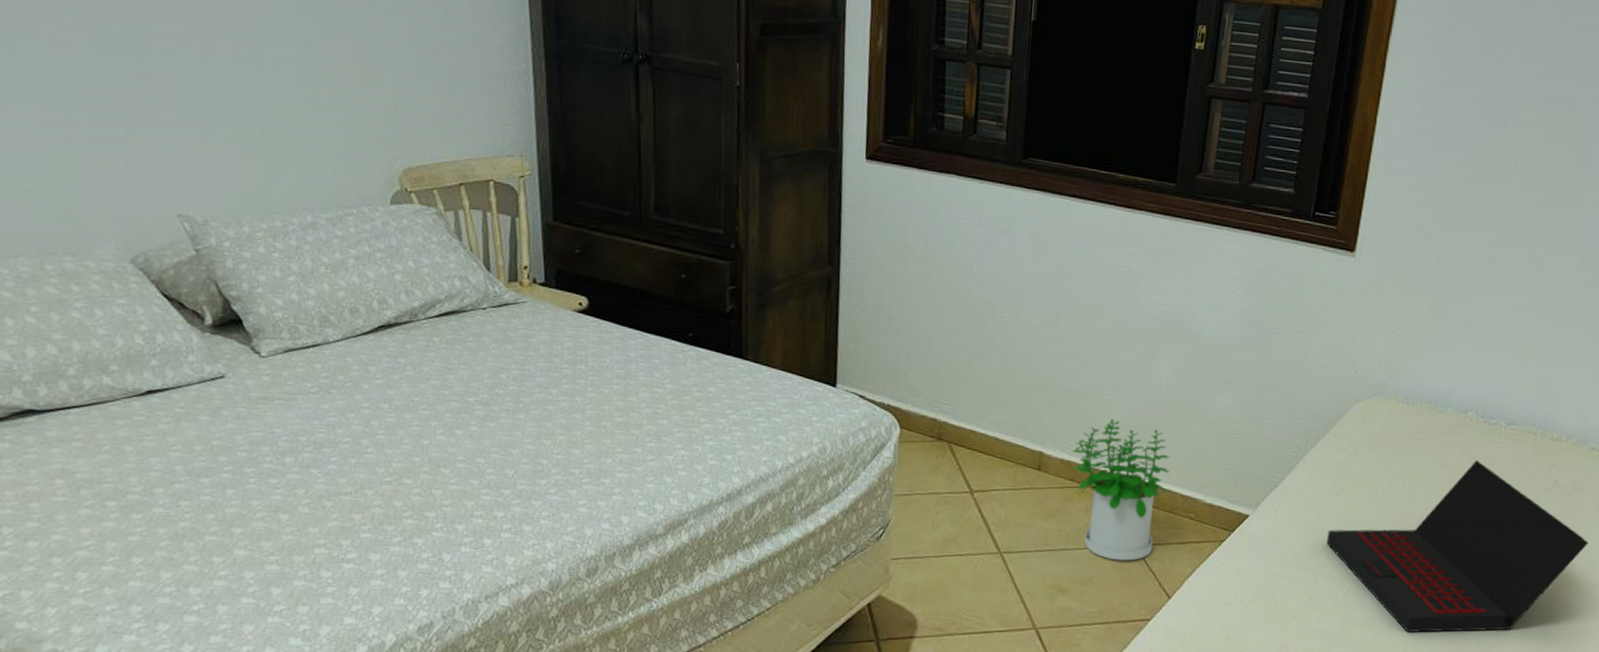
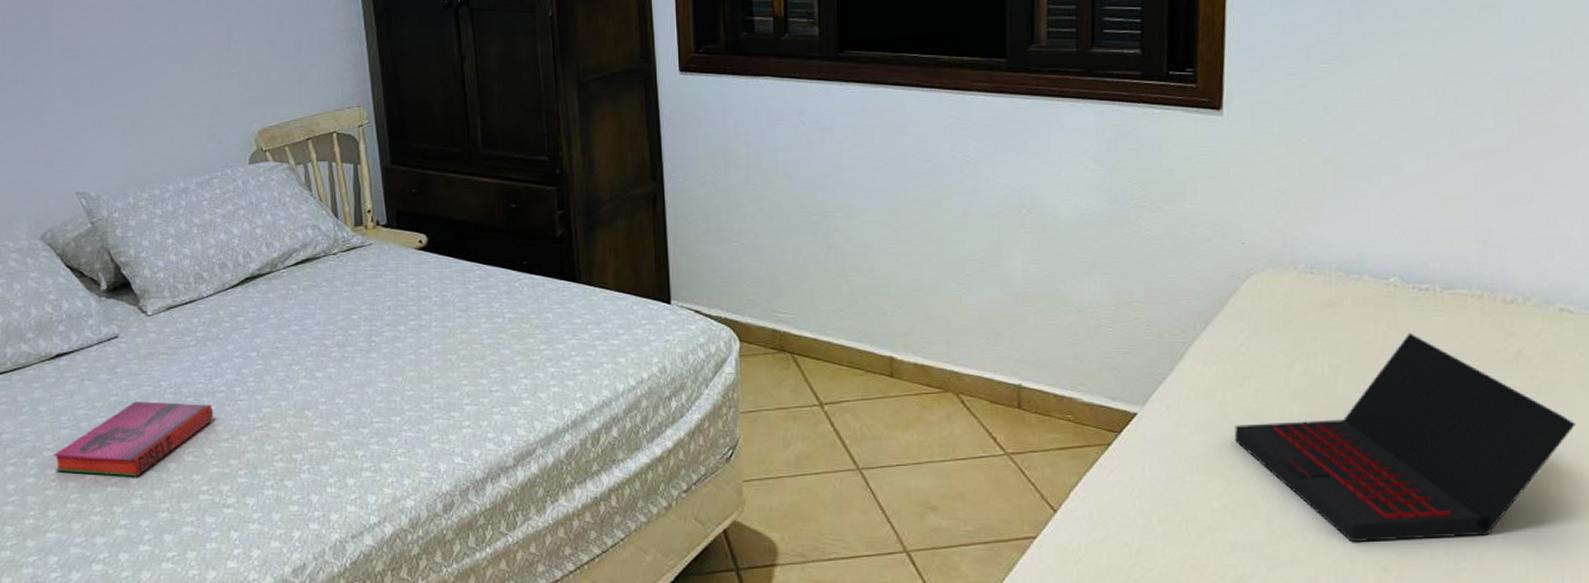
hardback book: none [139,447,336,527] -> present [53,401,214,477]
potted plant: present [1071,418,1170,561] -> none [926,315,1038,472]

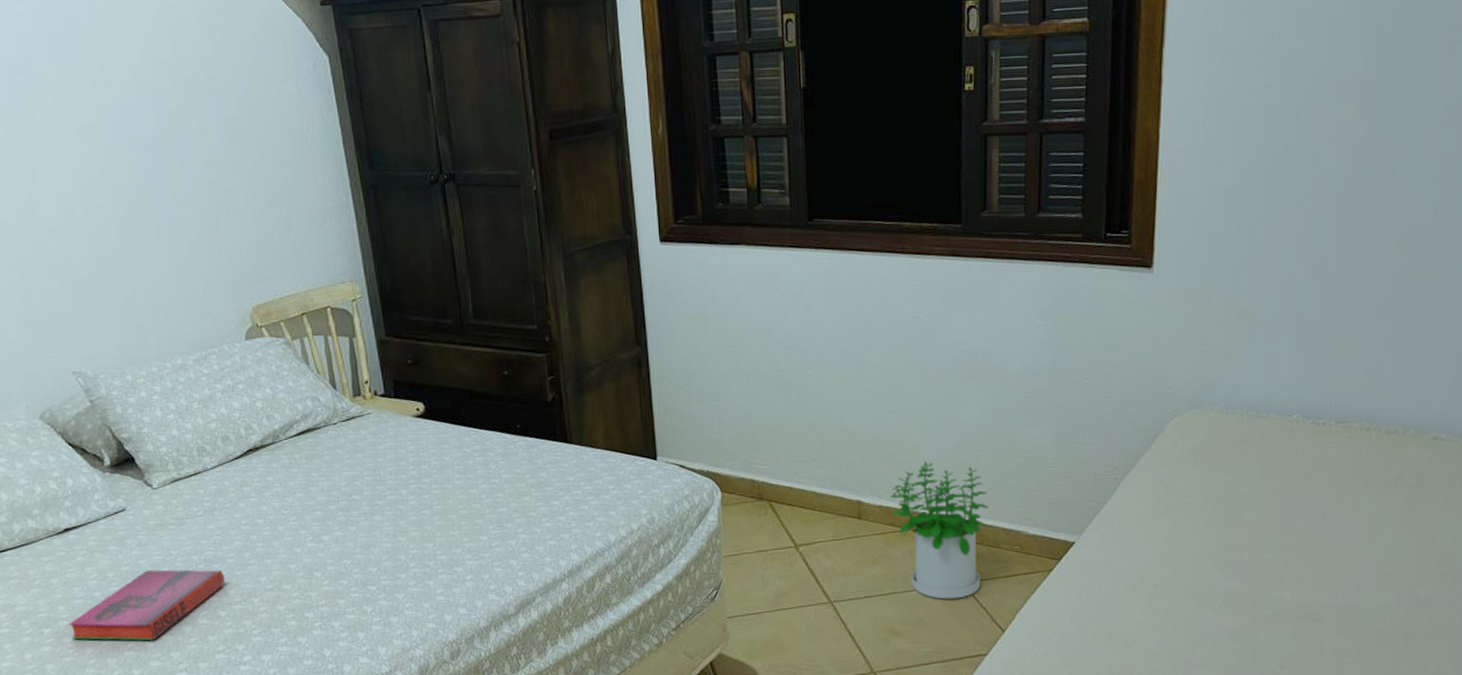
potted plant: none [926,315,1038,472] -> present [890,461,989,599]
laptop: present [1235,332,1576,542] -> none [1158,462,1442,644]

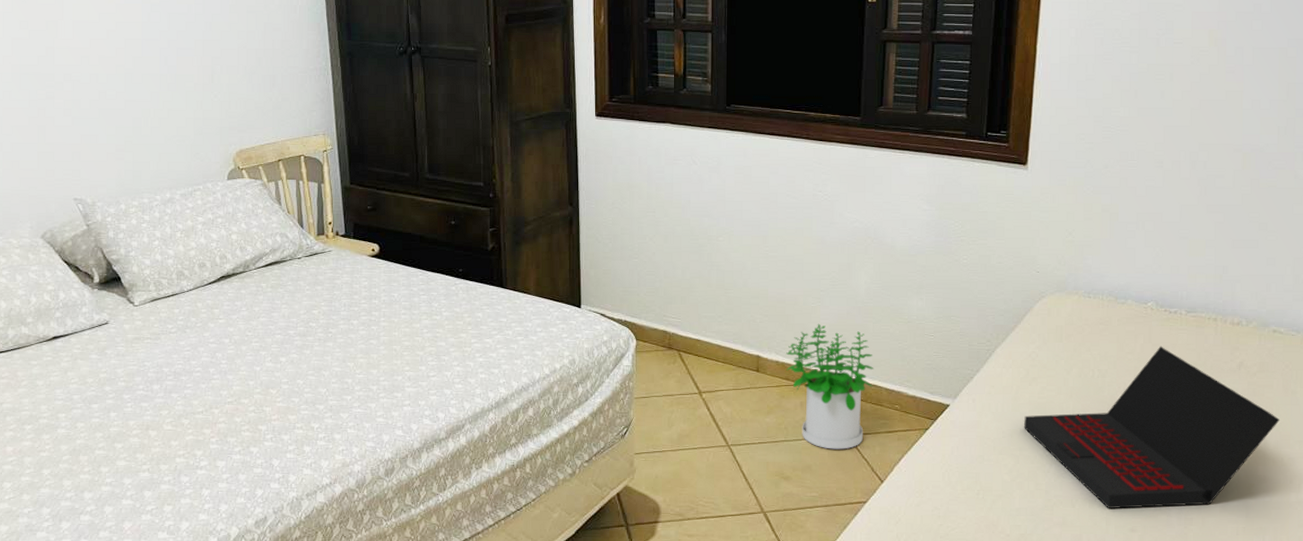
hardback book: present [68,569,226,641] -> none [48,378,191,442]
laptop: none [1158,462,1442,644] -> present [1024,346,1280,508]

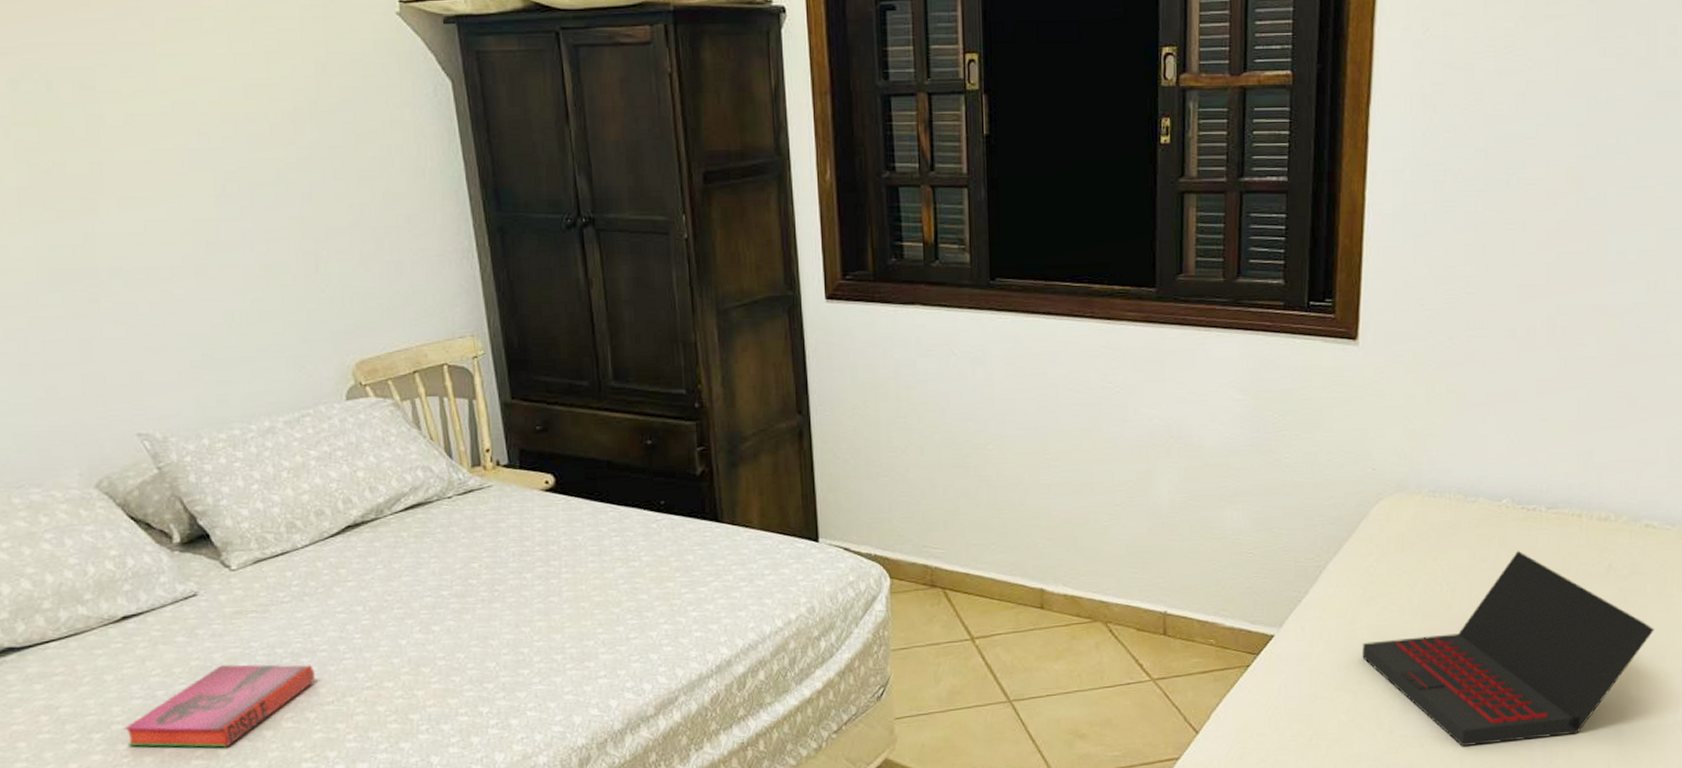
hardback book: none [48,378,191,442] -> present [123,664,316,748]
potted plant: present [786,323,874,450] -> none [1076,545,1183,698]

